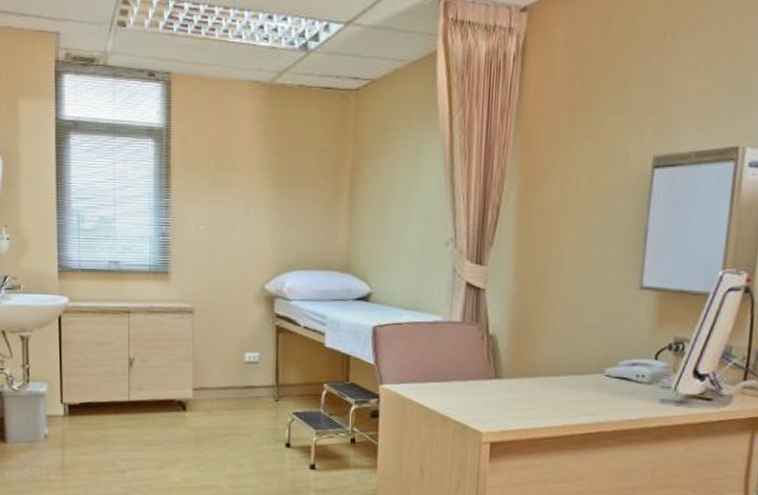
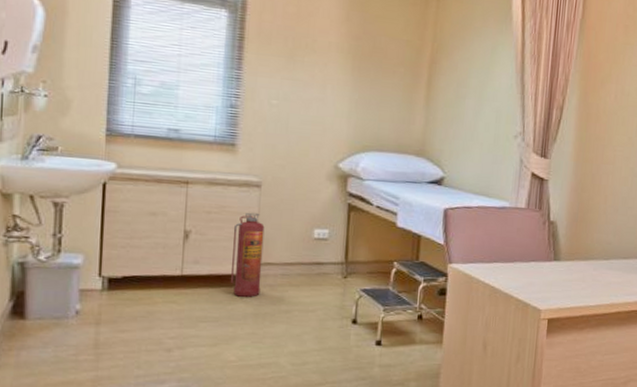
fire extinguisher: none [171,338,199,421] -> present [231,212,265,297]

